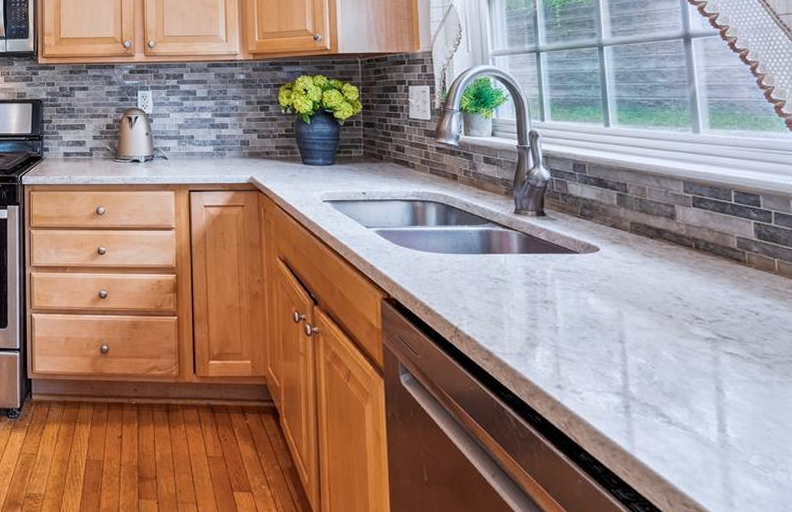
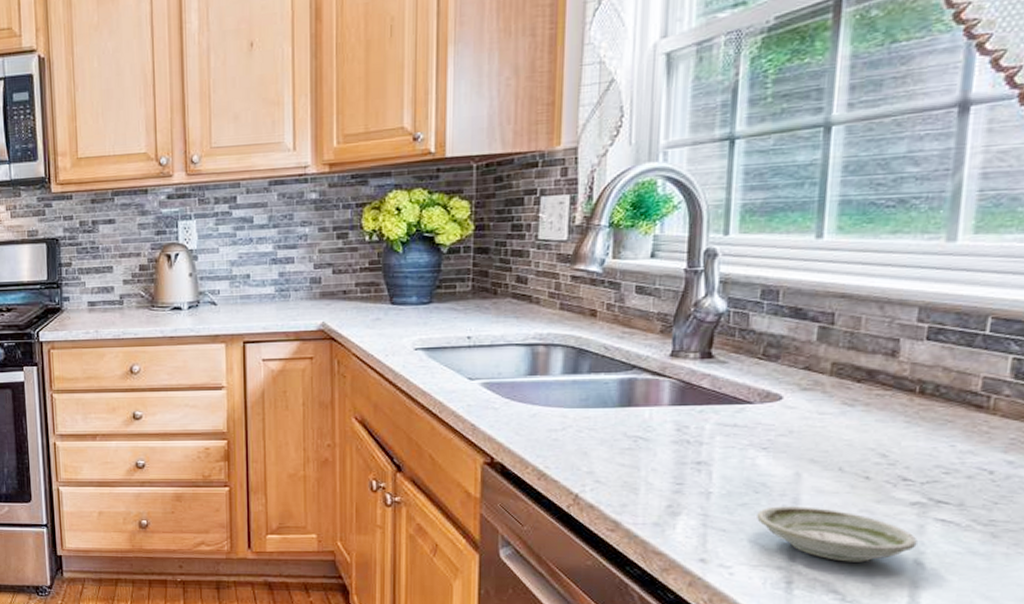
saucer: none [595,340,716,389] -> present [757,506,918,562]

